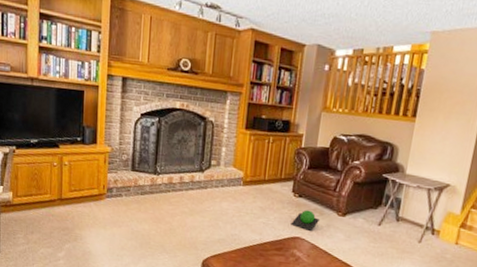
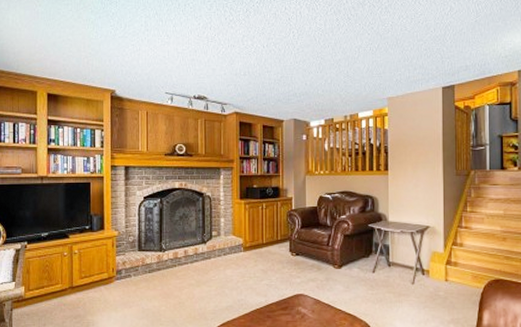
ball: present [291,210,321,232] -> none [292,267,319,288]

